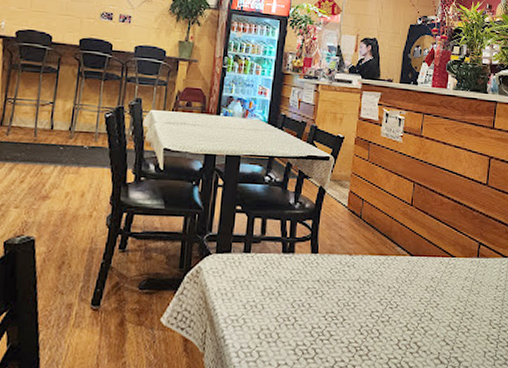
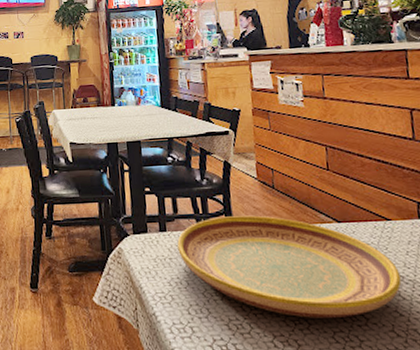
plate: none [259,242,453,345] -> present [177,215,402,318]

